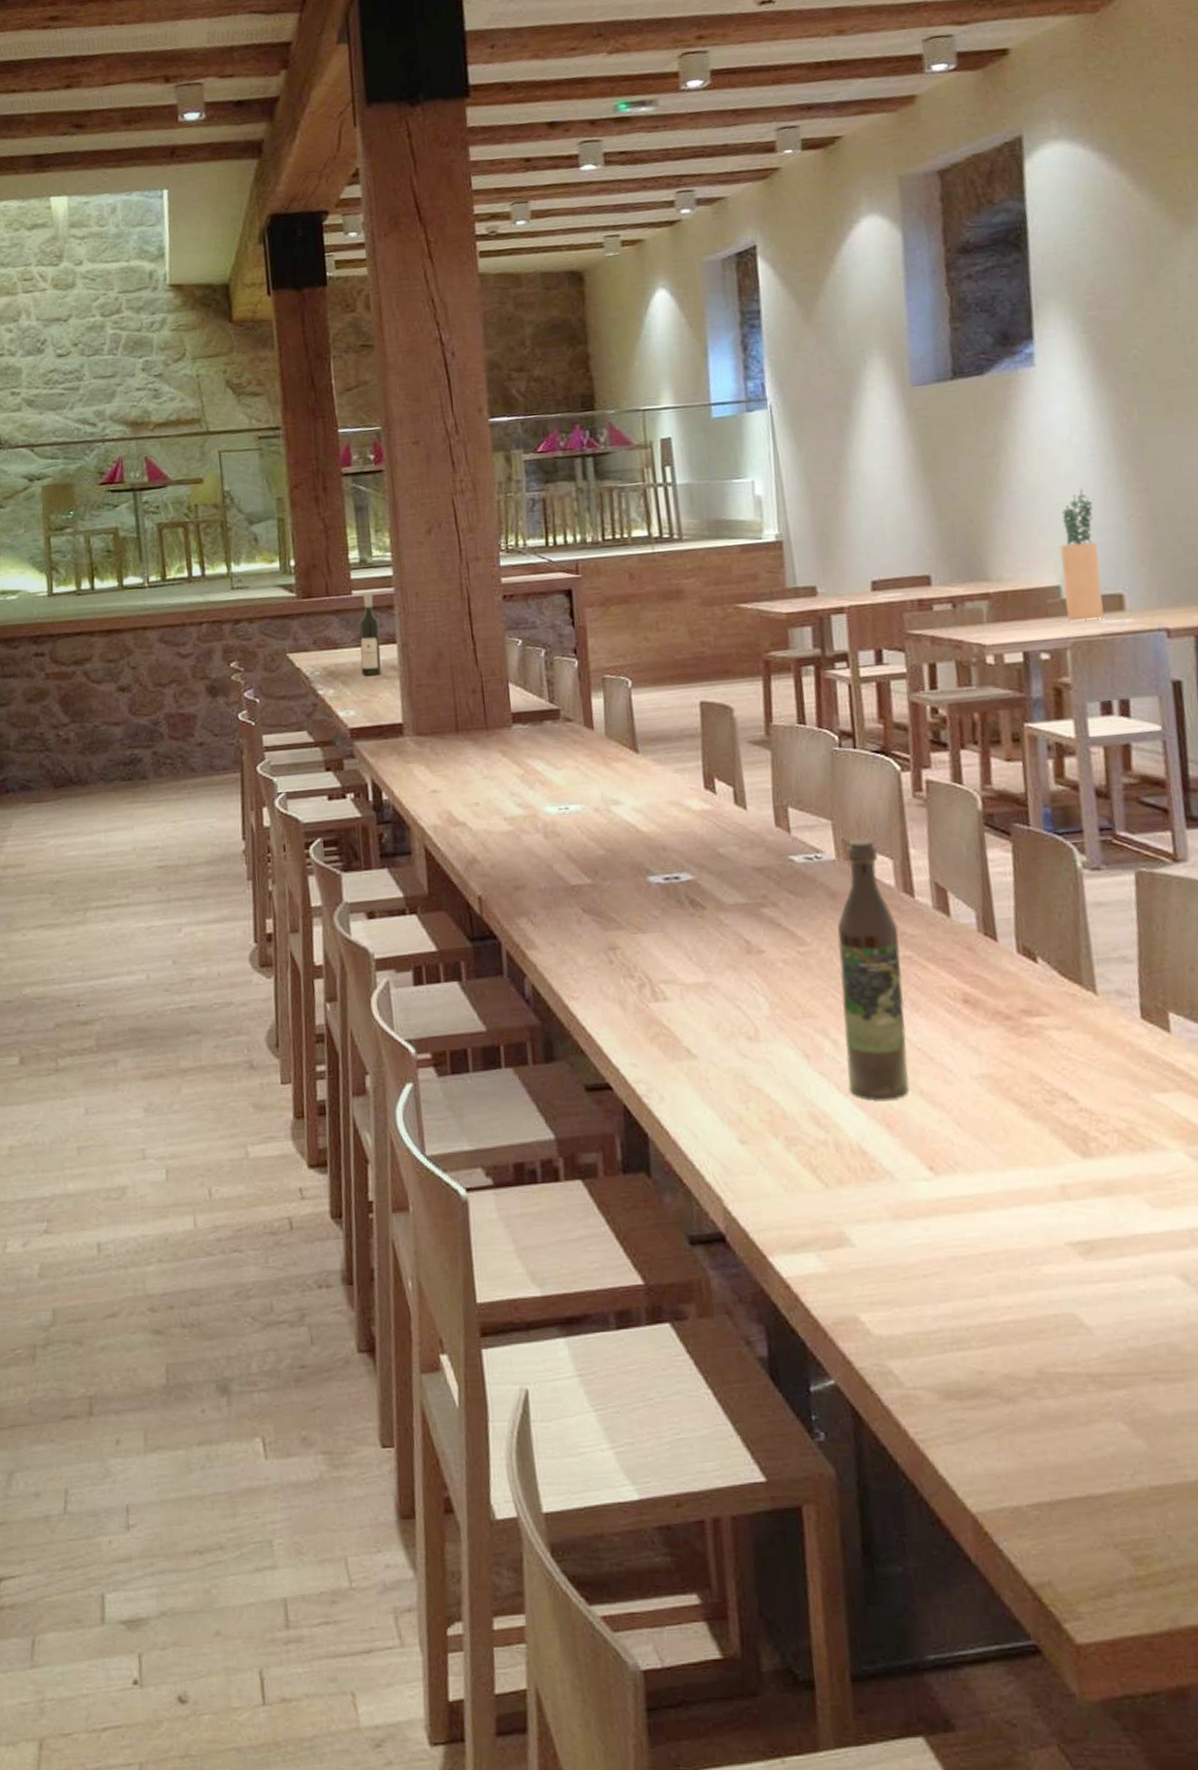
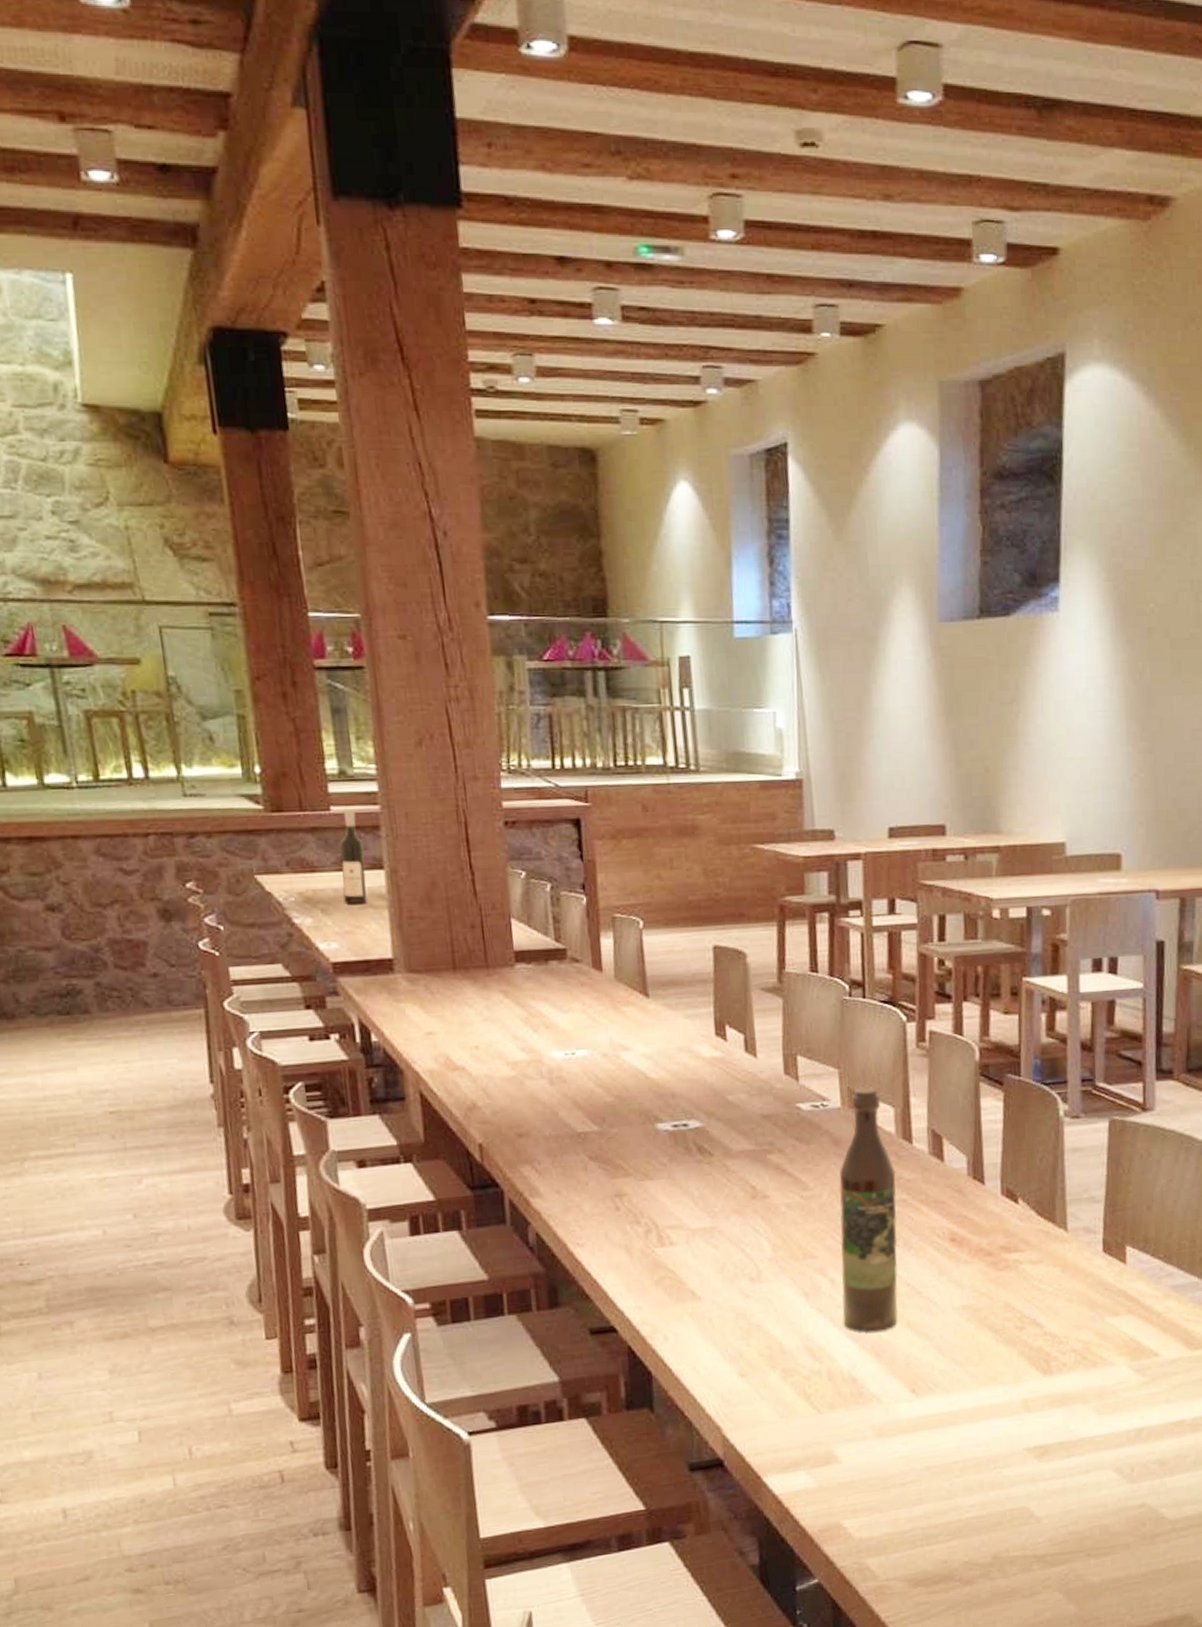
vase: present [1059,488,1104,623] -> none [1068,745,1103,880]

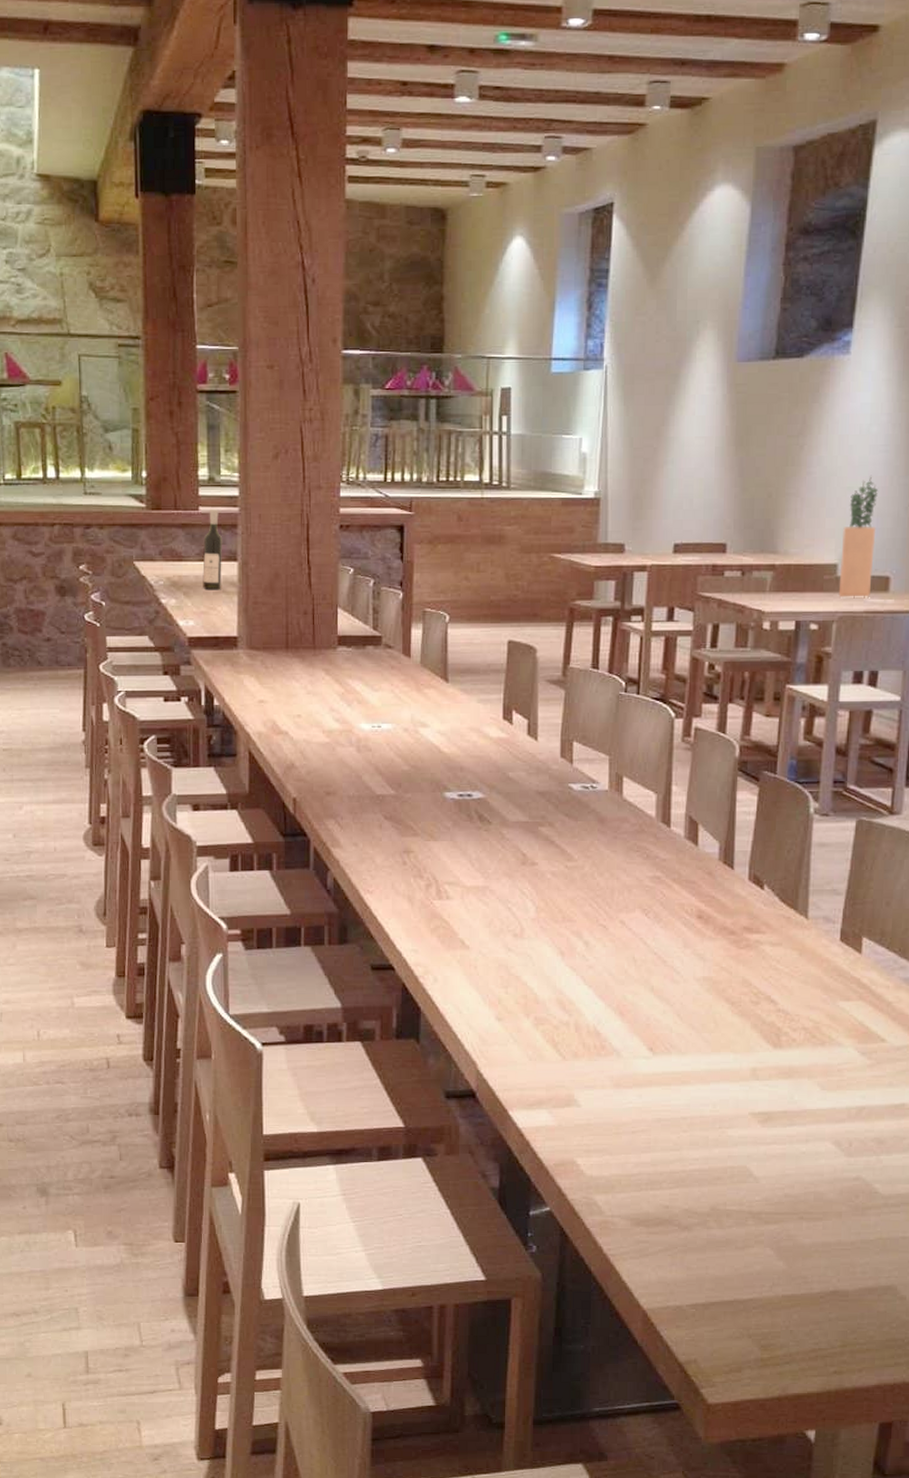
wine bottle: present [838,1086,899,1333] -> none [593,773,653,993]
vase: none [1068,745,1103,880] -> present [838,476,878,599]

